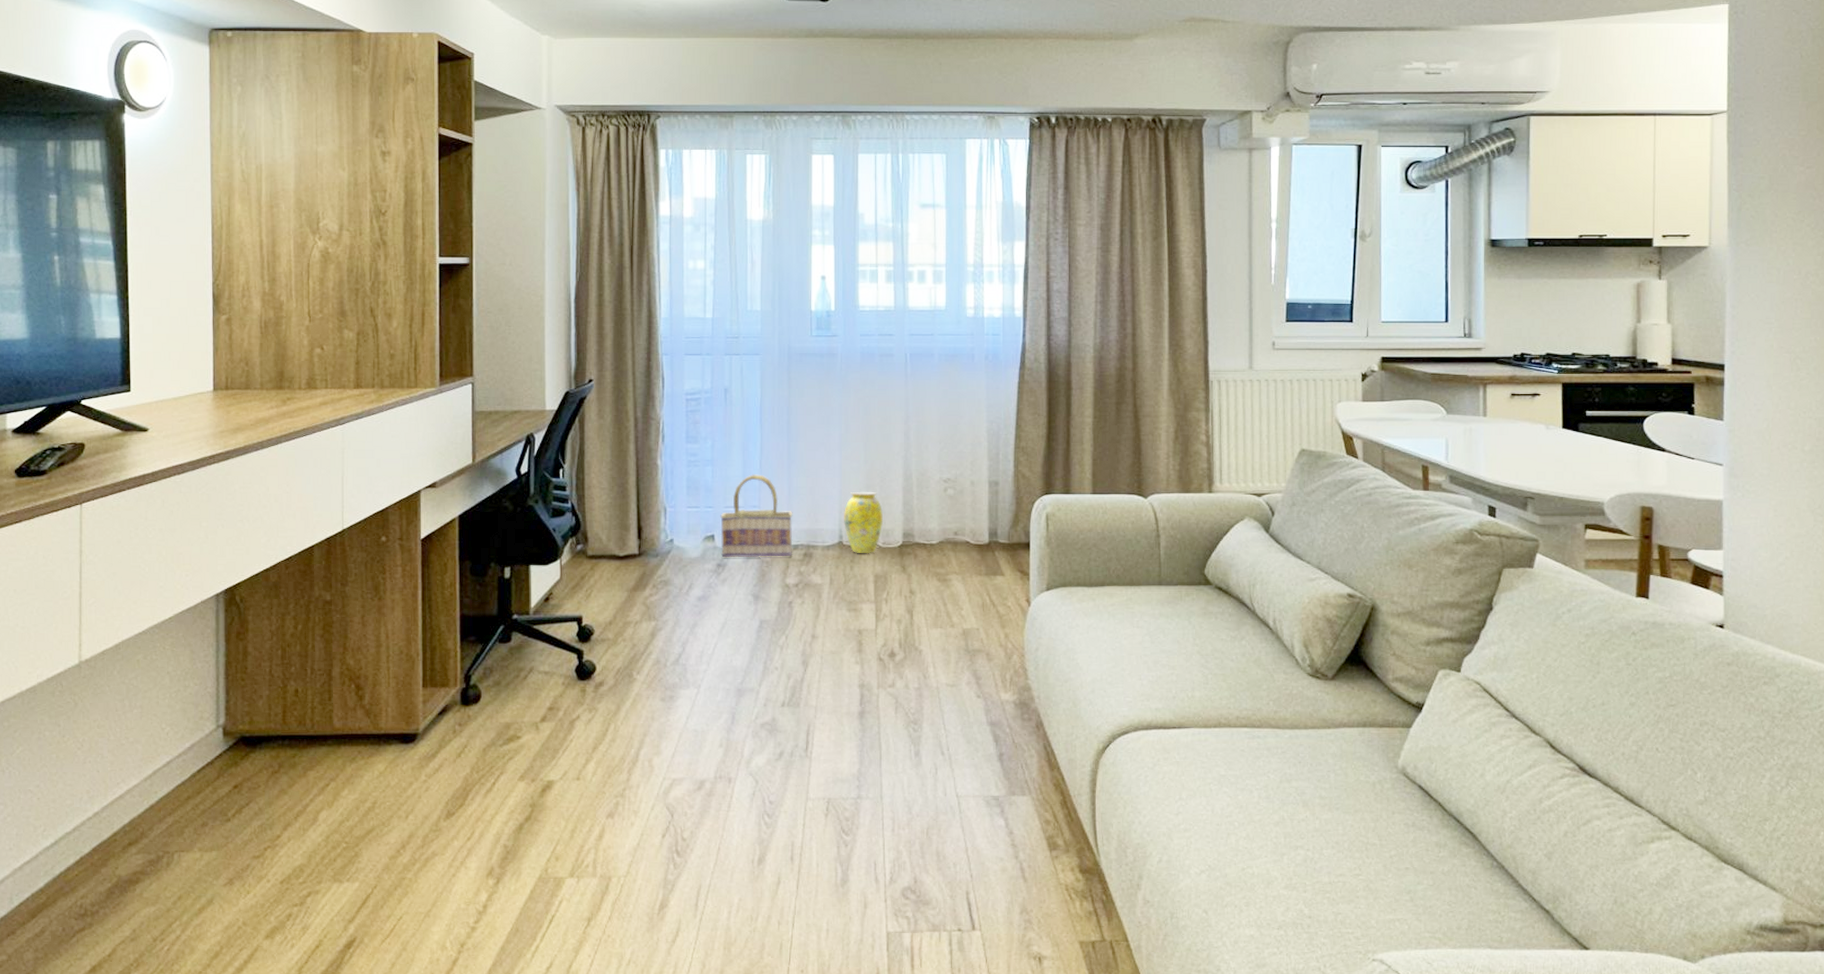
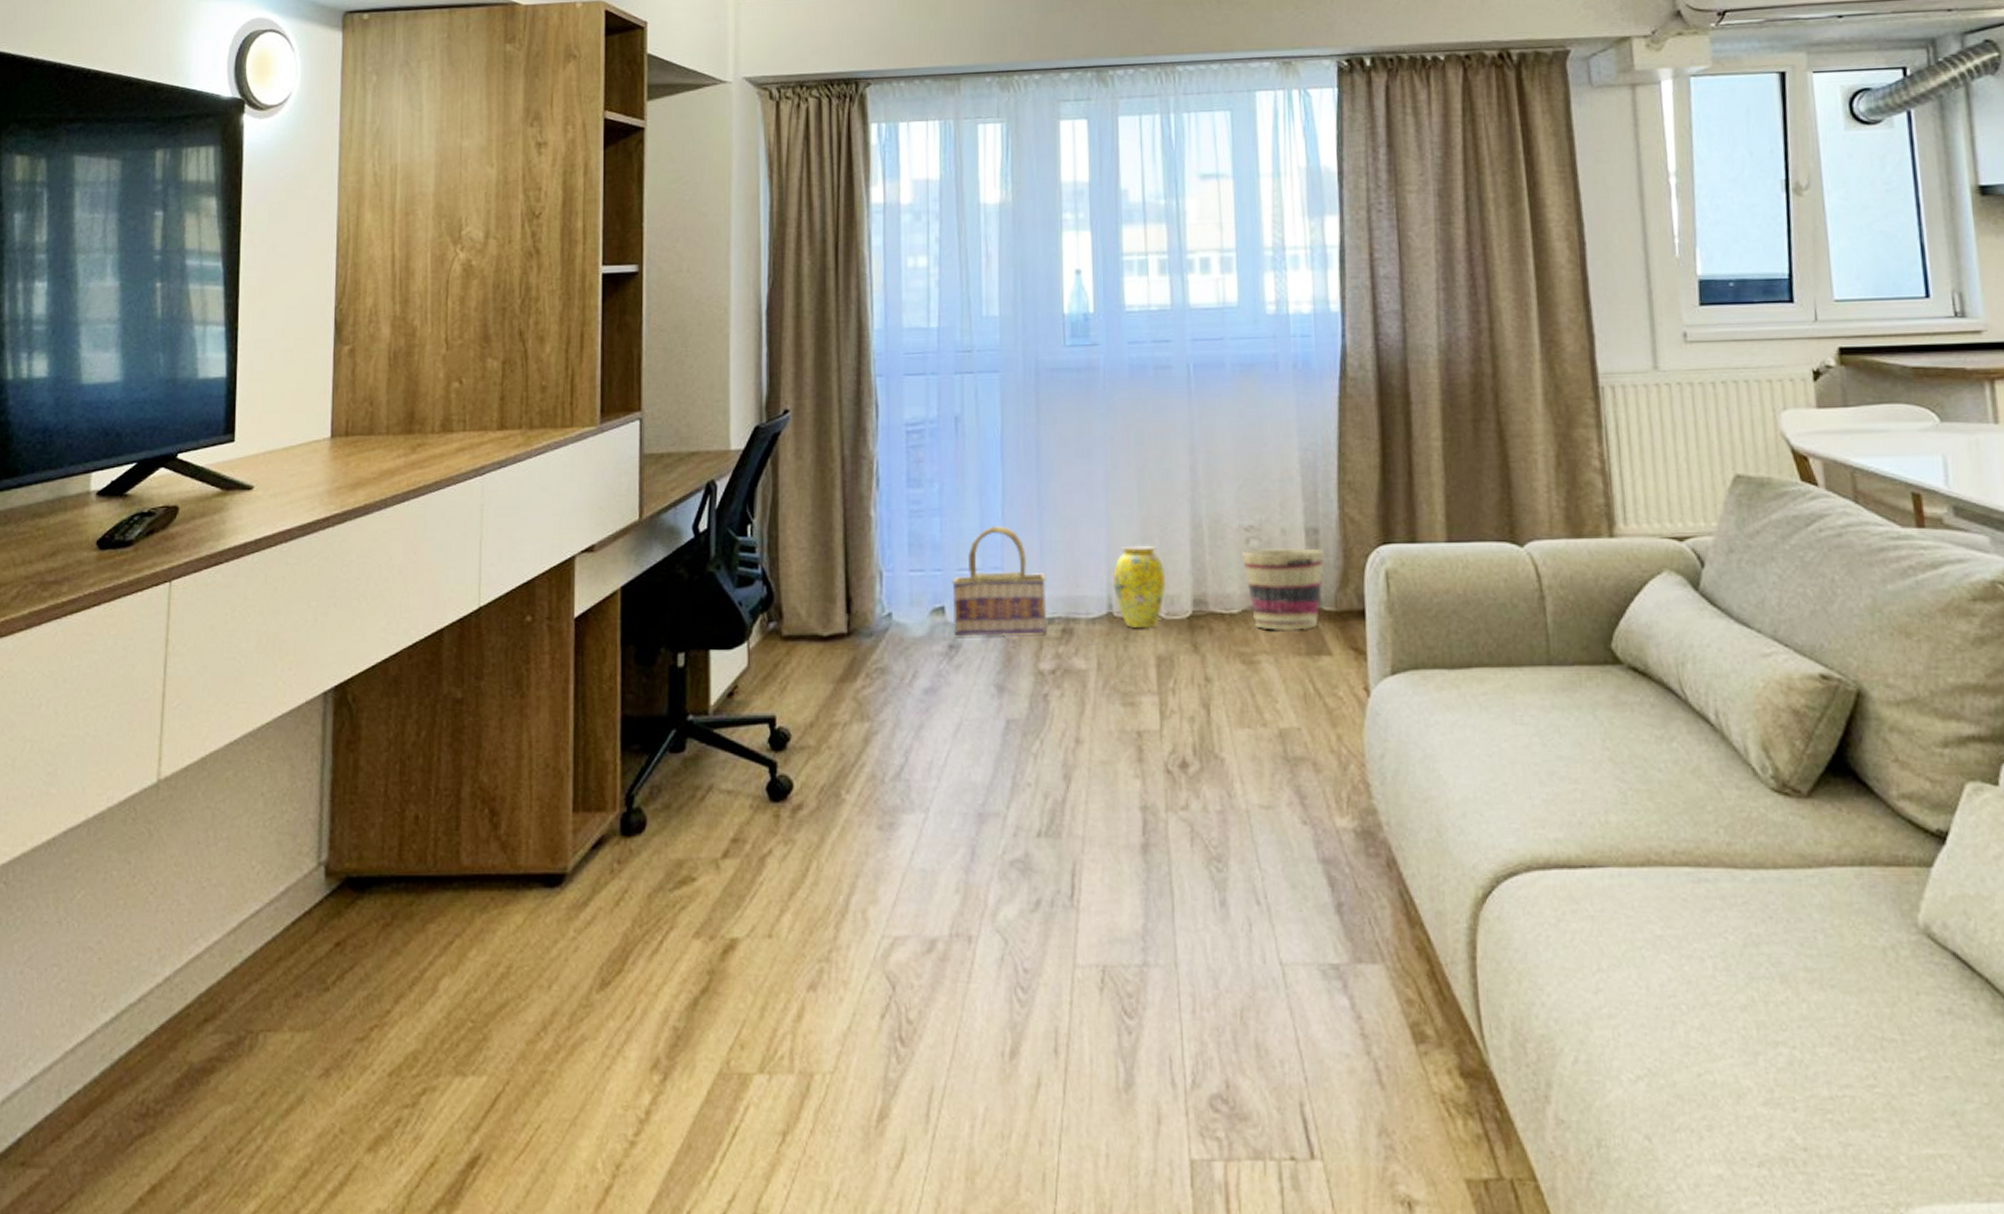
basket: none [941,496,1002,557] -> present [1242,548,1325,630]

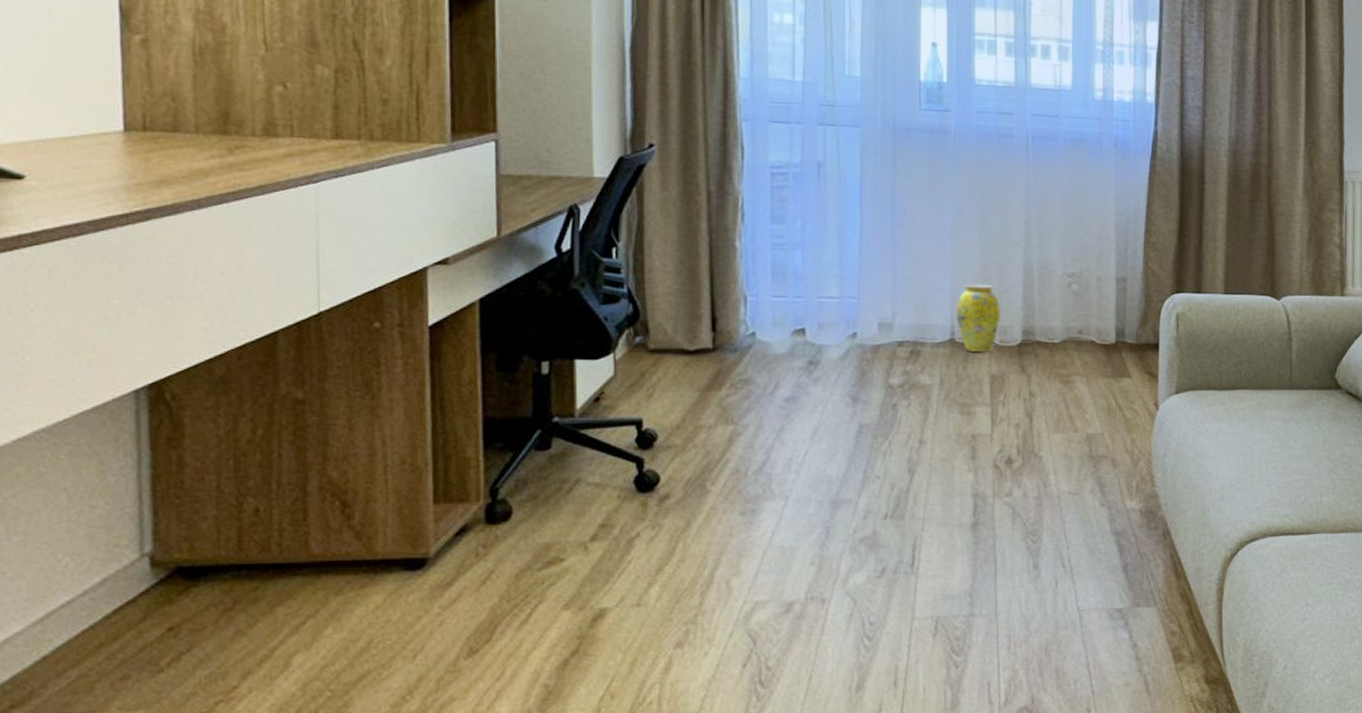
basket: present [952,526,1048,637] -> none [812,261,898,355]
basket: present [1242,548,1325,630] -> none [1065,292,1131,358]

